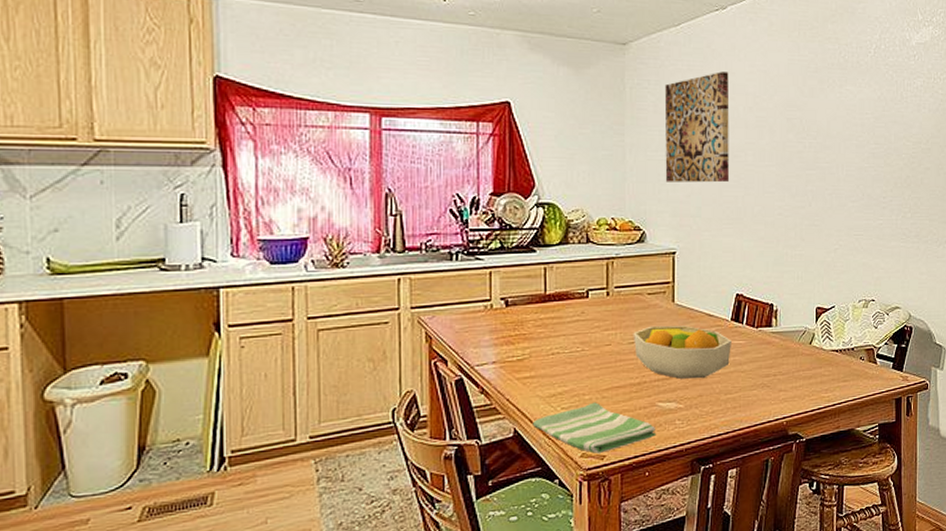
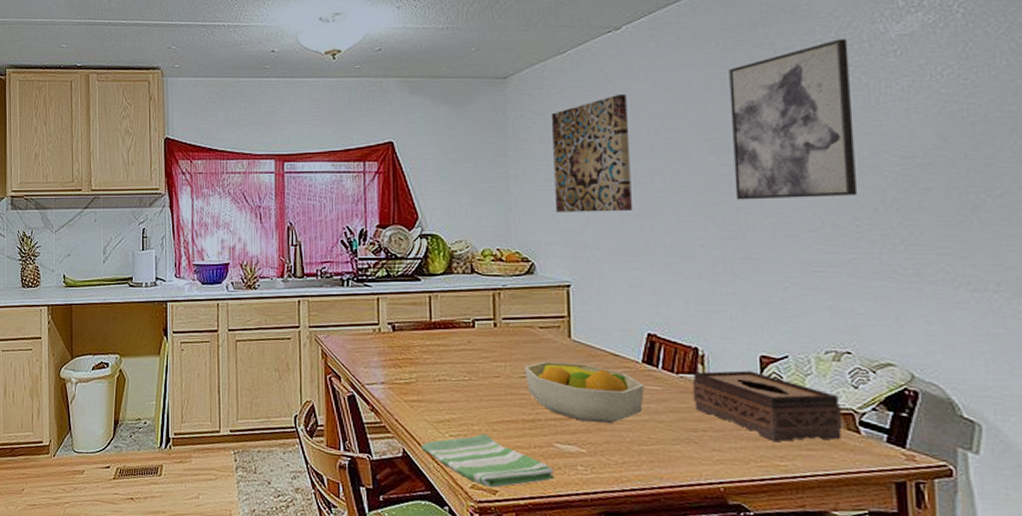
tissue box: none [767,321,867,377] -> present [692,370,843,442]
wall art: none [806,41,886,174] -> present [729,38,858,200]

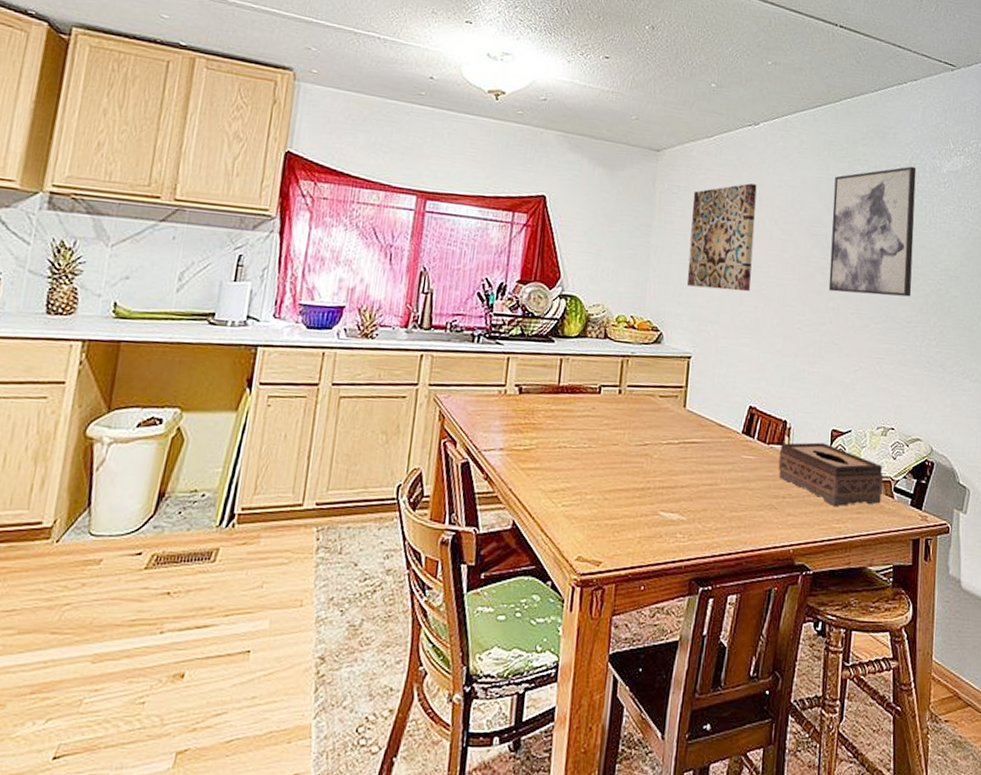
dish towel: present [421,434,555,488] -> none [531,503,656,559]
fruit bowl: present [524,361,644,424] -> none [641,429,741,492]

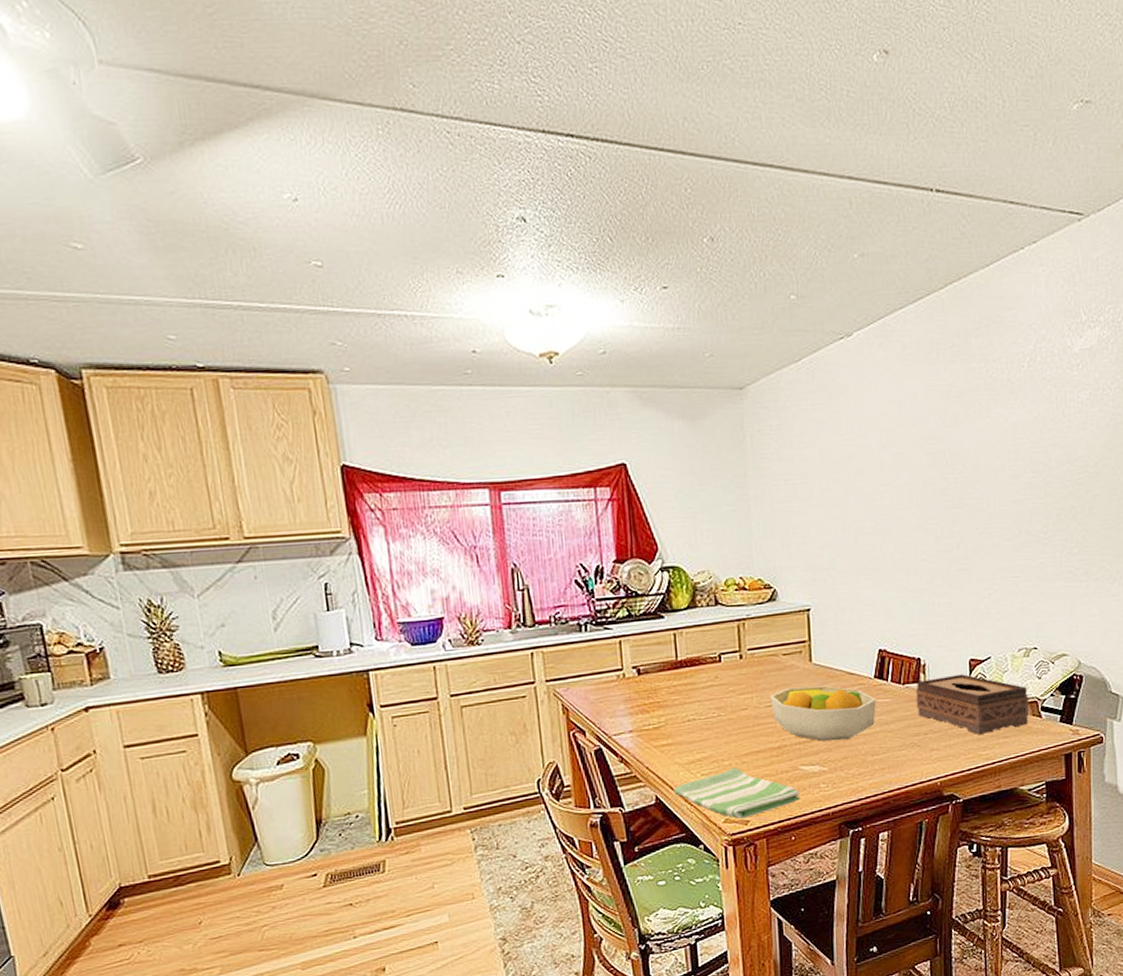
dish towel: none [531,503,656,559] -> present [673,767,801,819]
fruit bowl: none [641,429,741,492] -> present [769,685,876,741]
wall art: present [687,183,757,292] -> none [788,407,866,535]
wall art: present [828,166,917,297] -> none [947,352,1046,514]

